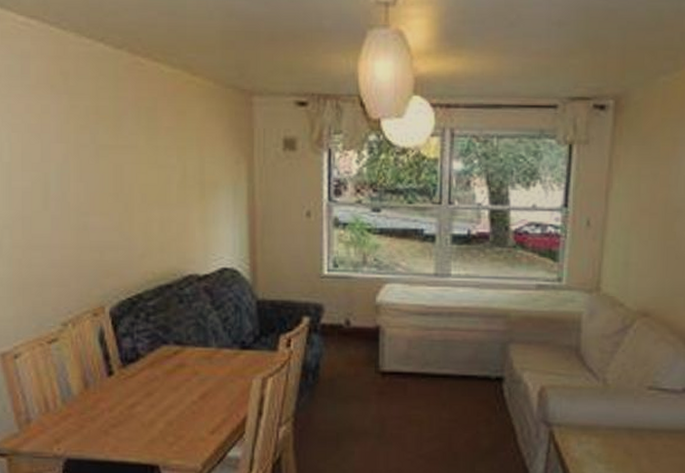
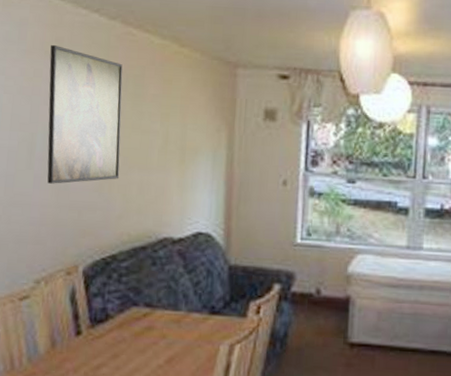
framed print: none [56,78,139,225] -> present [47,44,123,184]

